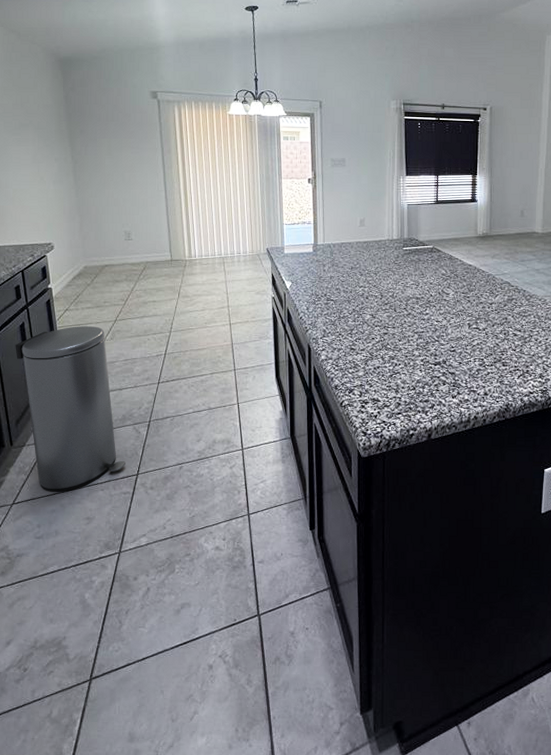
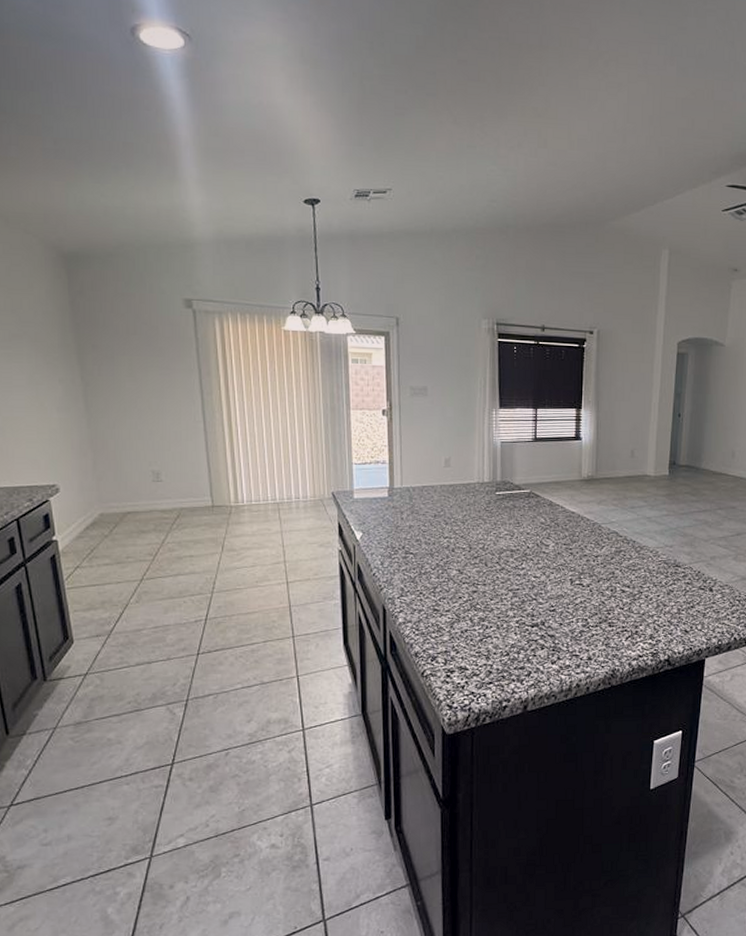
pedal bin: present [15,326,125,492] -> none [9,587,157,789]

